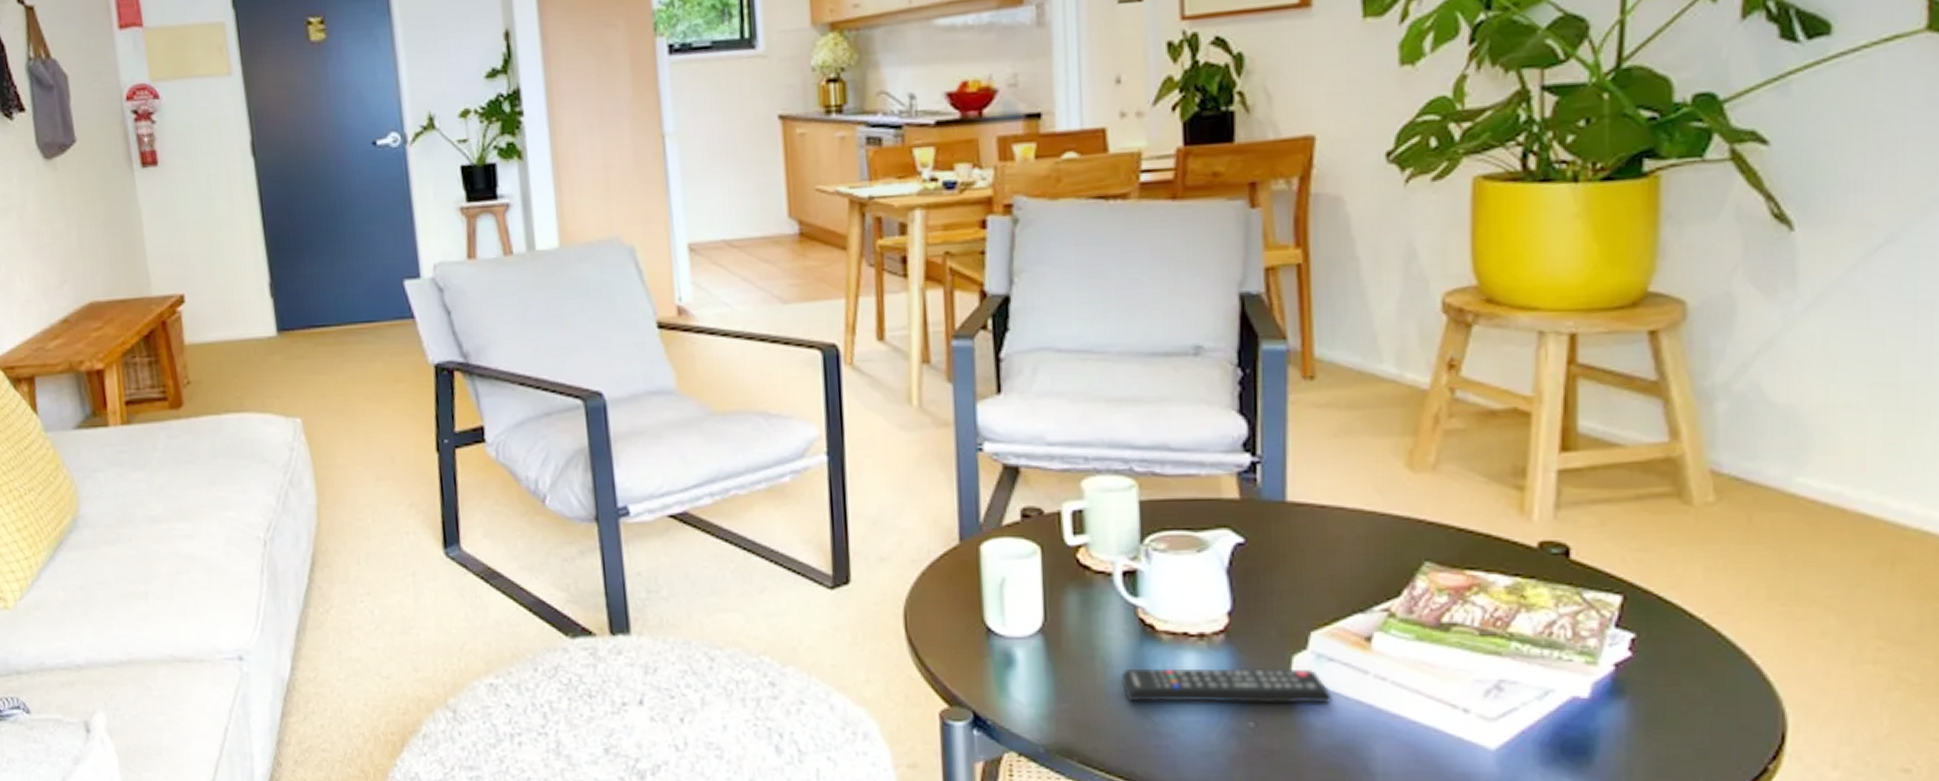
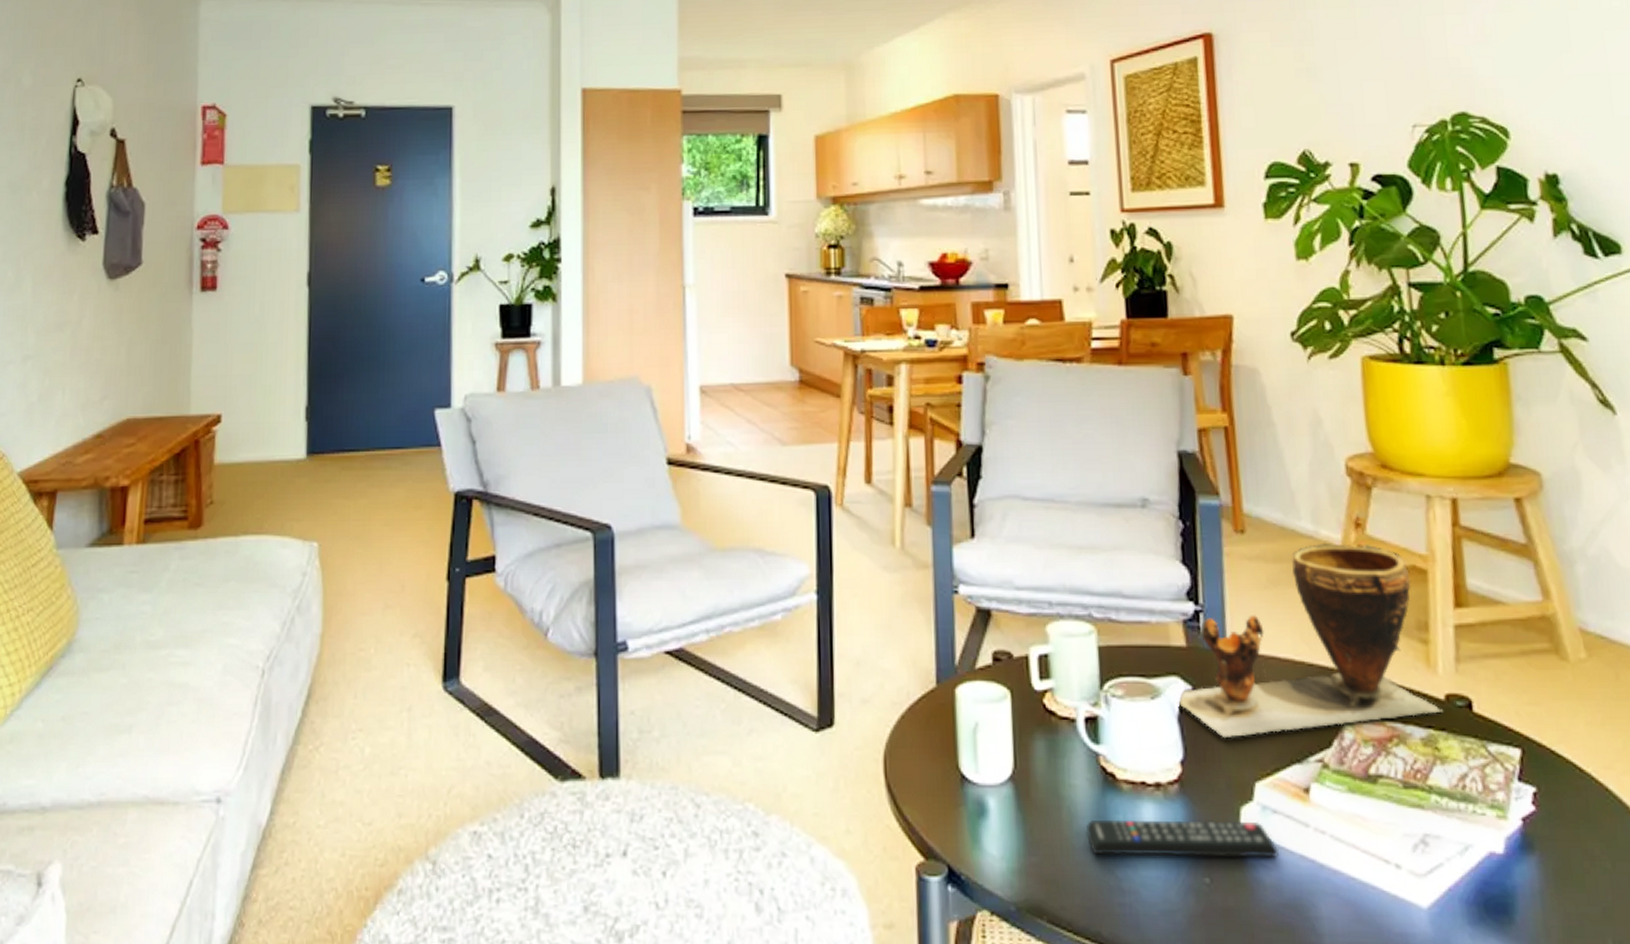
clay pot: none [1226,387,1534,590] -> present [1176,544,1443,739]

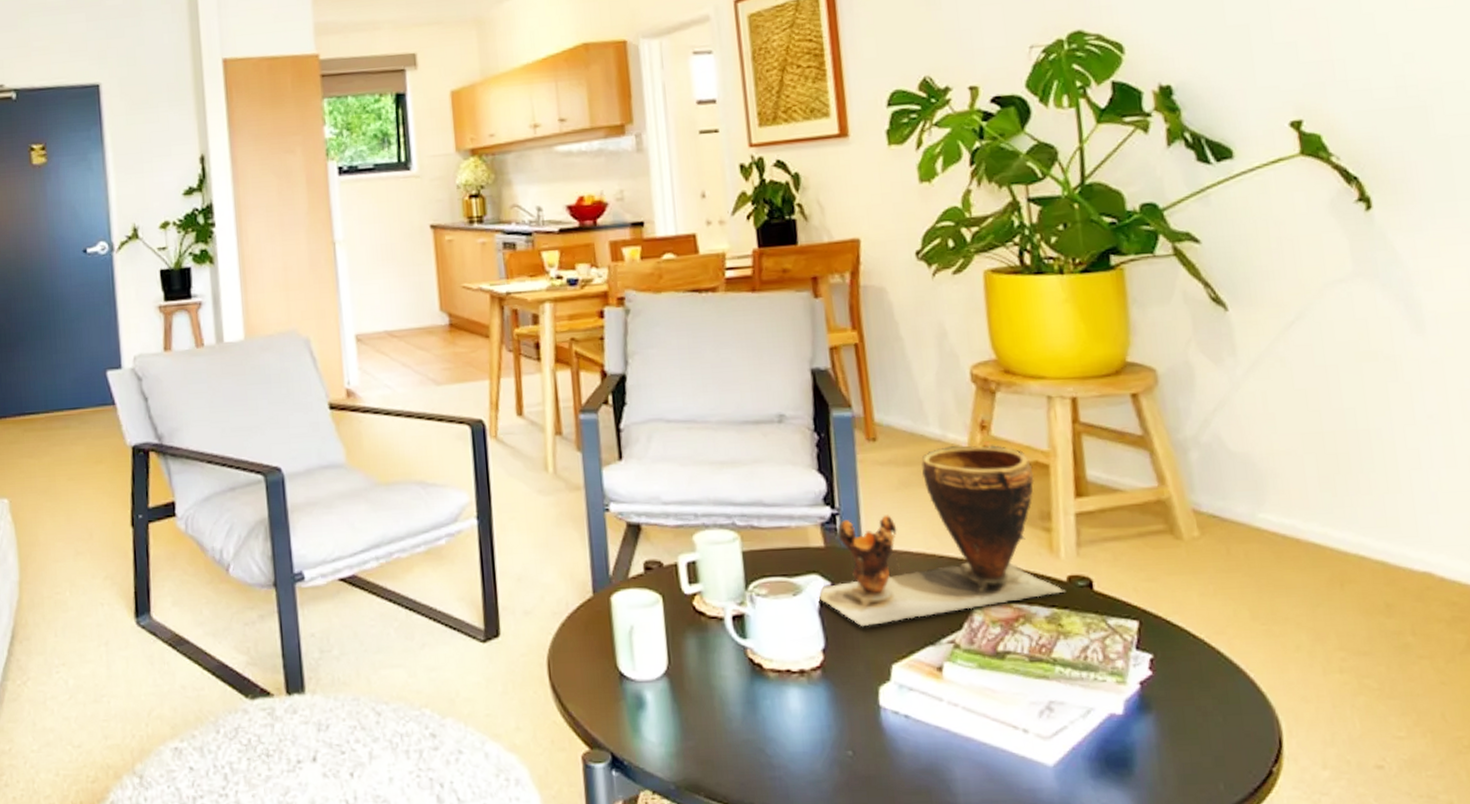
remote control: present [1085,820,1279,859] -> none [736,700,915,736]

